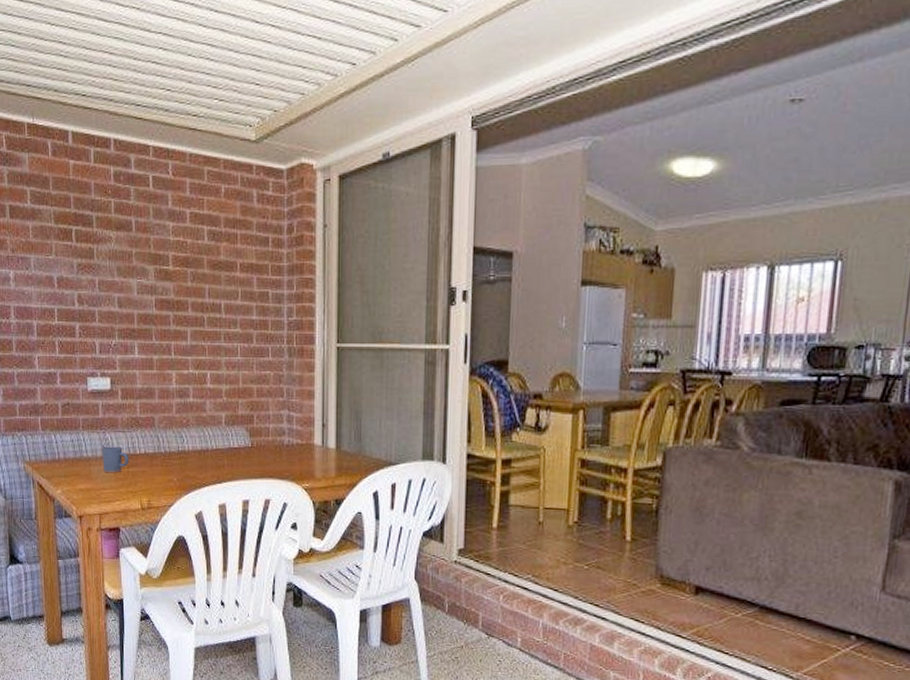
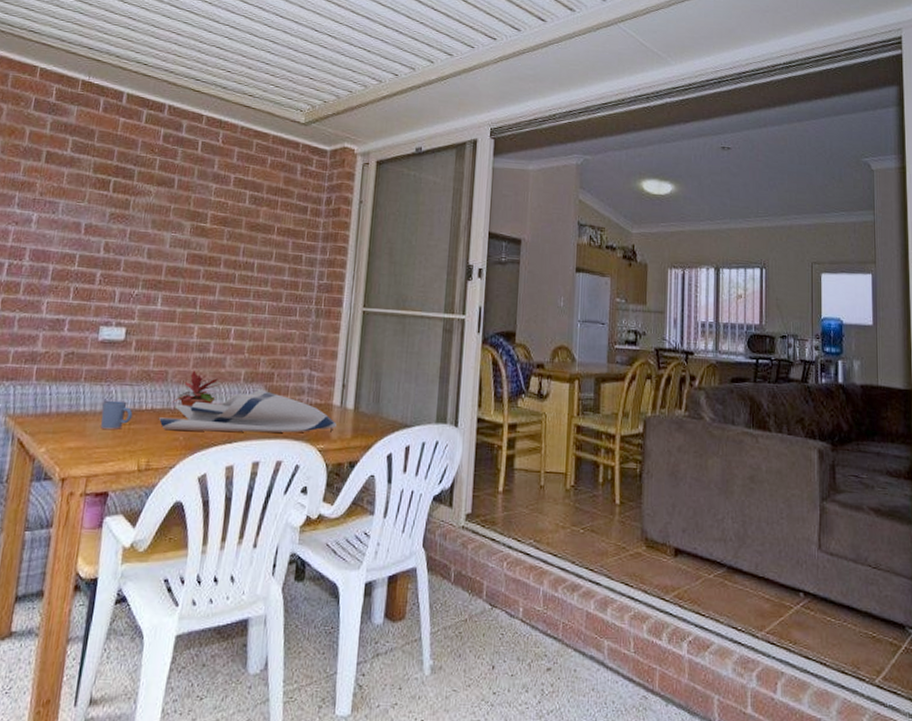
towel: none [152,431,319,473] -> present [158,389,337,433]
potted plant: none [161,415,204,460] -> present [171,370,220,417]

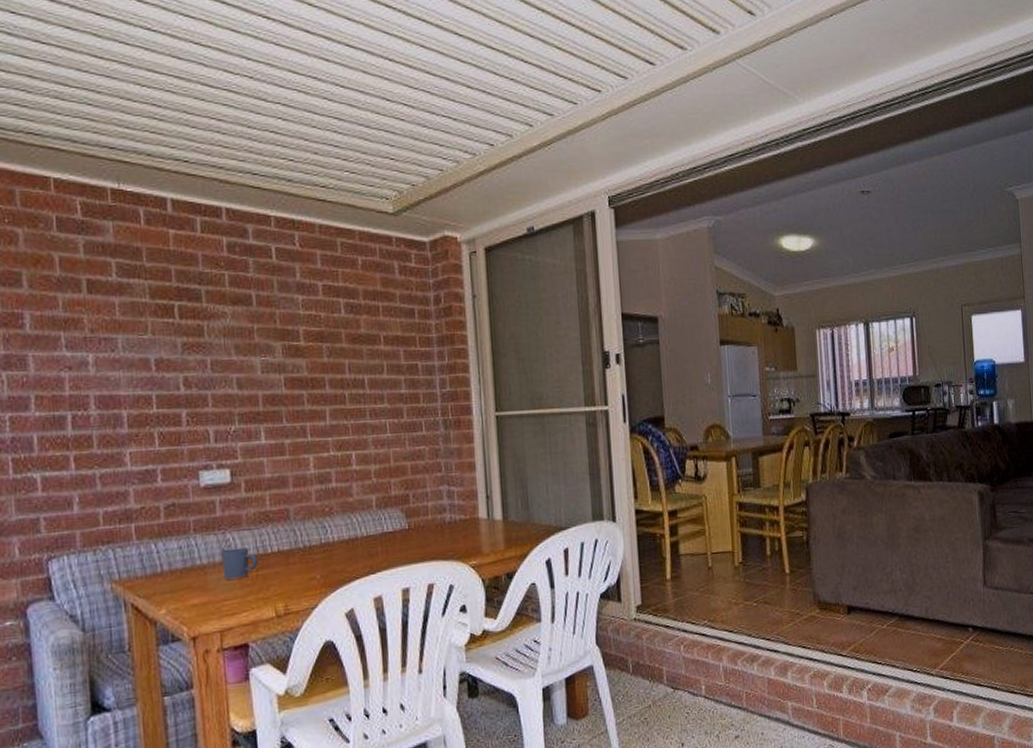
towel: present [158,389,337,433] -> none [288,513,487,571]
potted plant: present [171,370,220,417] -> none [299,503,351,555]

